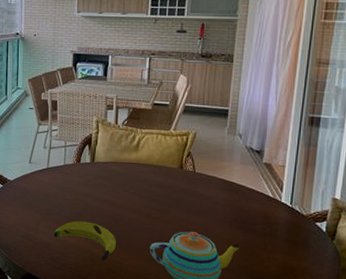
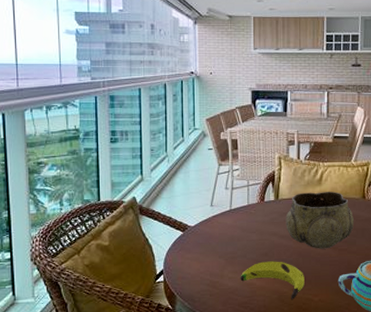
decorative bowl: none [100,157,169,216] -> present [285,192,354,249]

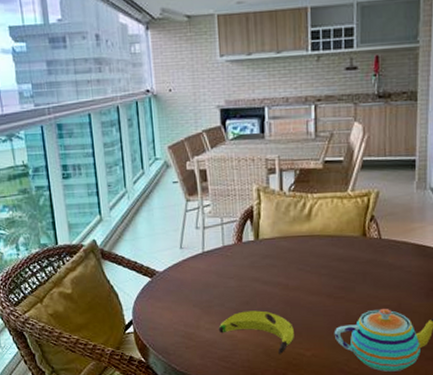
decorative bowl: present [285,192,354,249] -> none [268,229,352,297]

